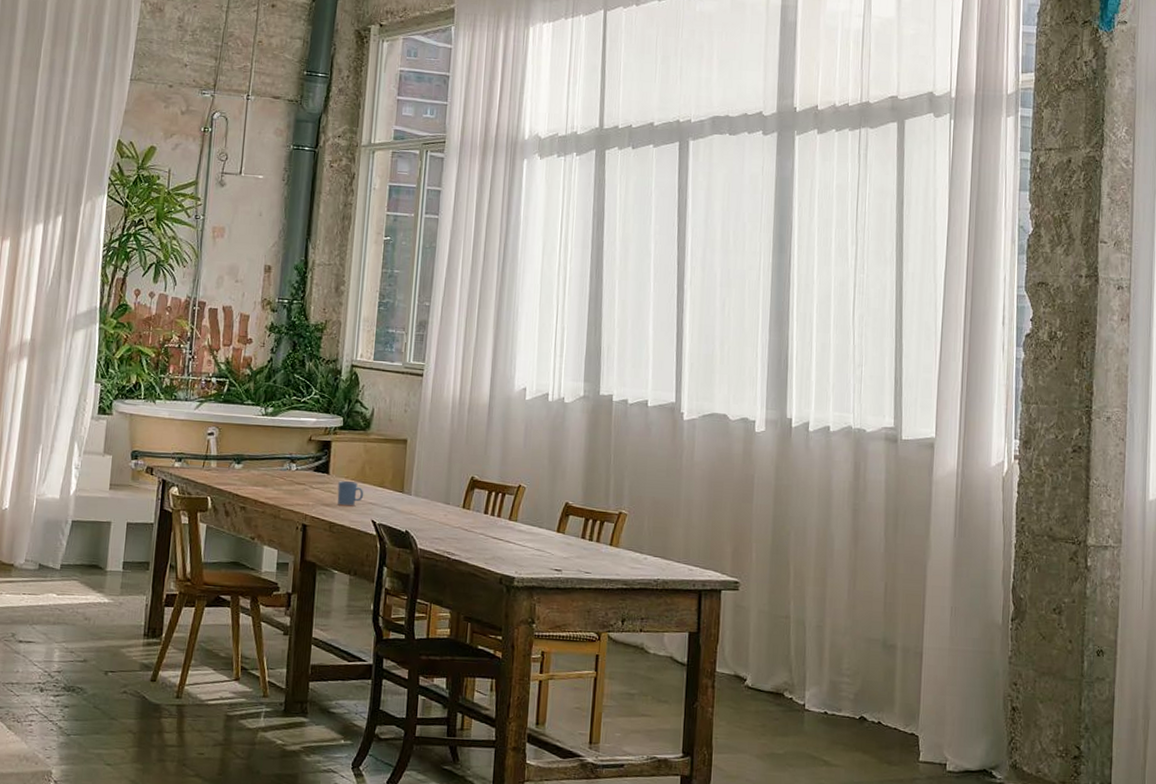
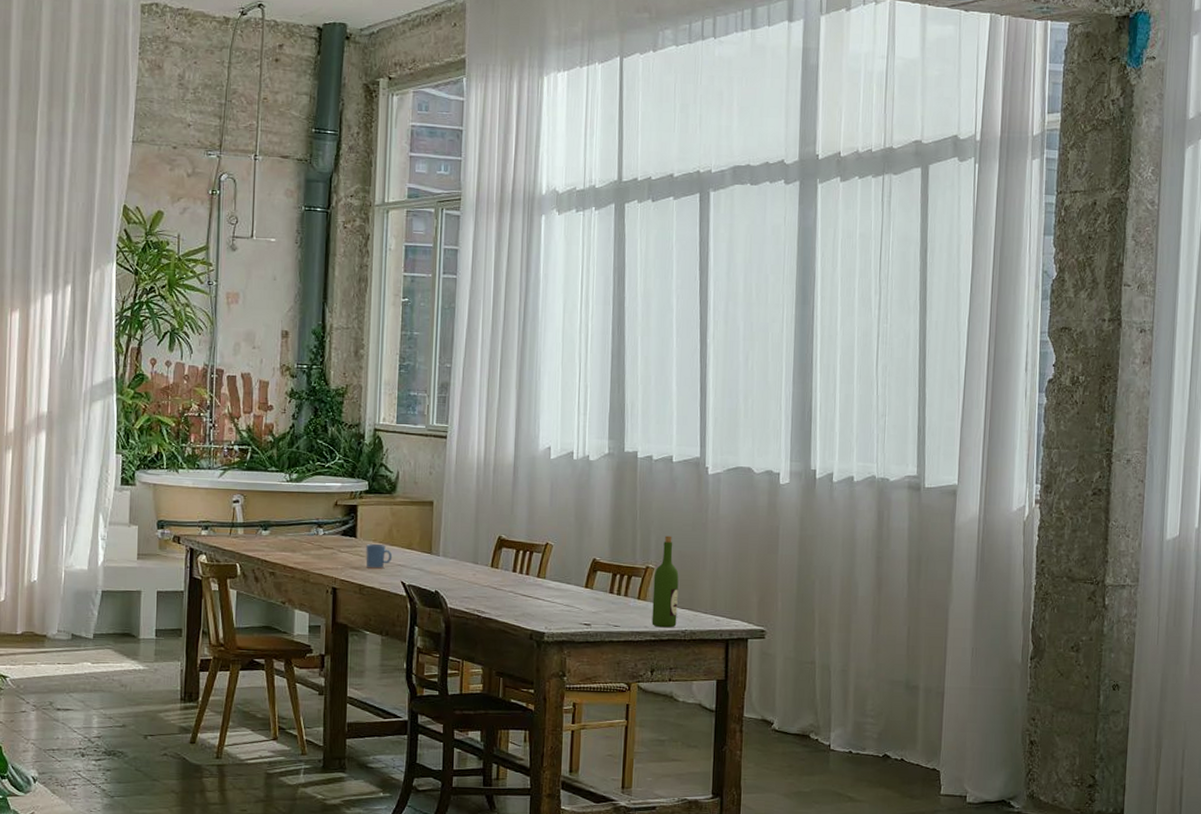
wine bottle: none [623,481,652,576] -> present [652,535,679,628]

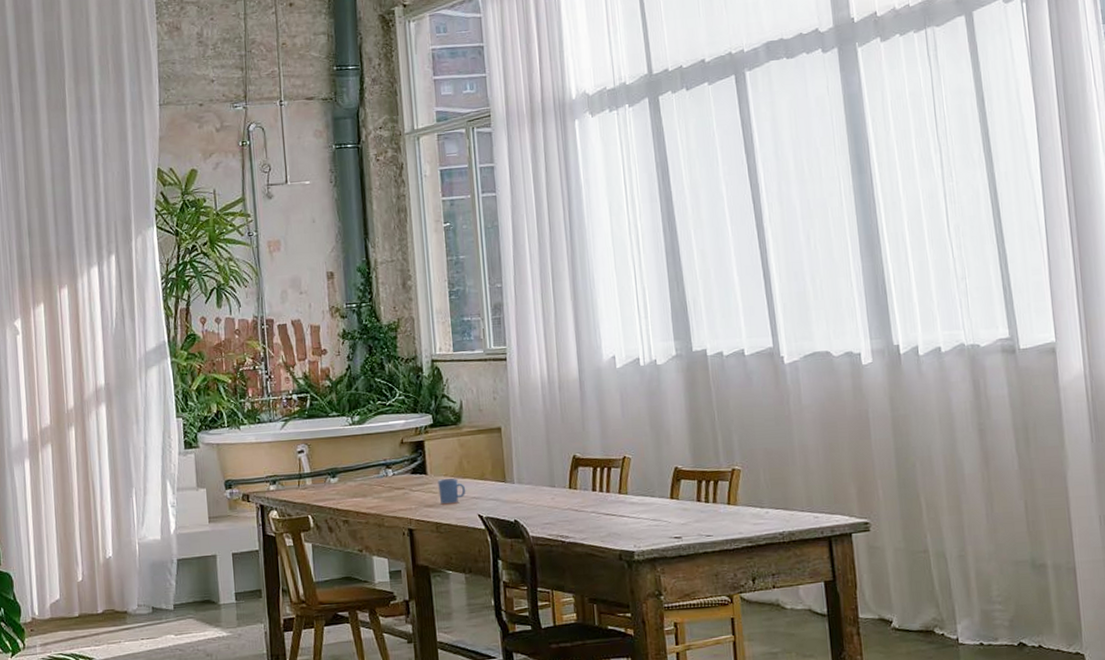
wine bottle: present [652,535,679,628] -> none [741,433,773,532]

